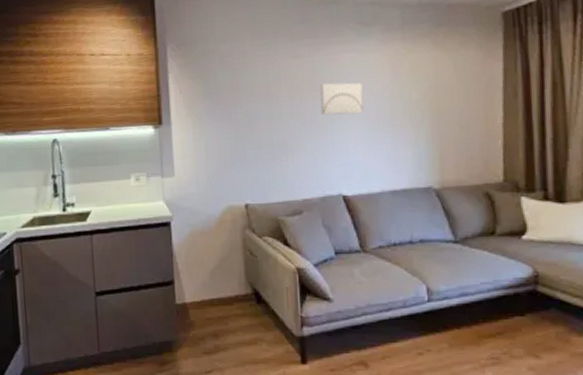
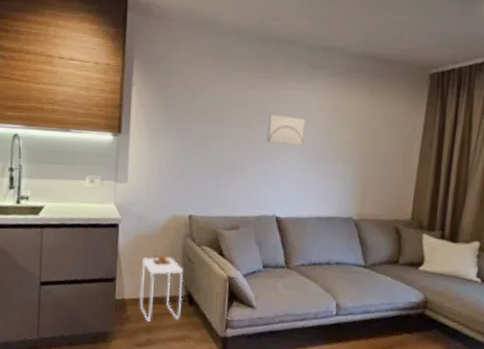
side table: none [200,251,249,326] -> present [139,255,184,322]

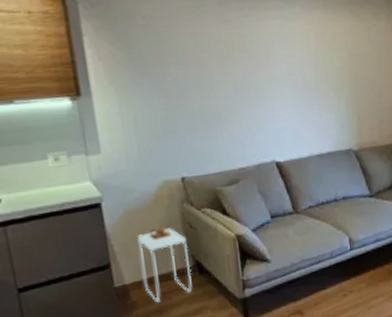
wall art: present [266,114,305,146] -> none [250,50,292,83]

